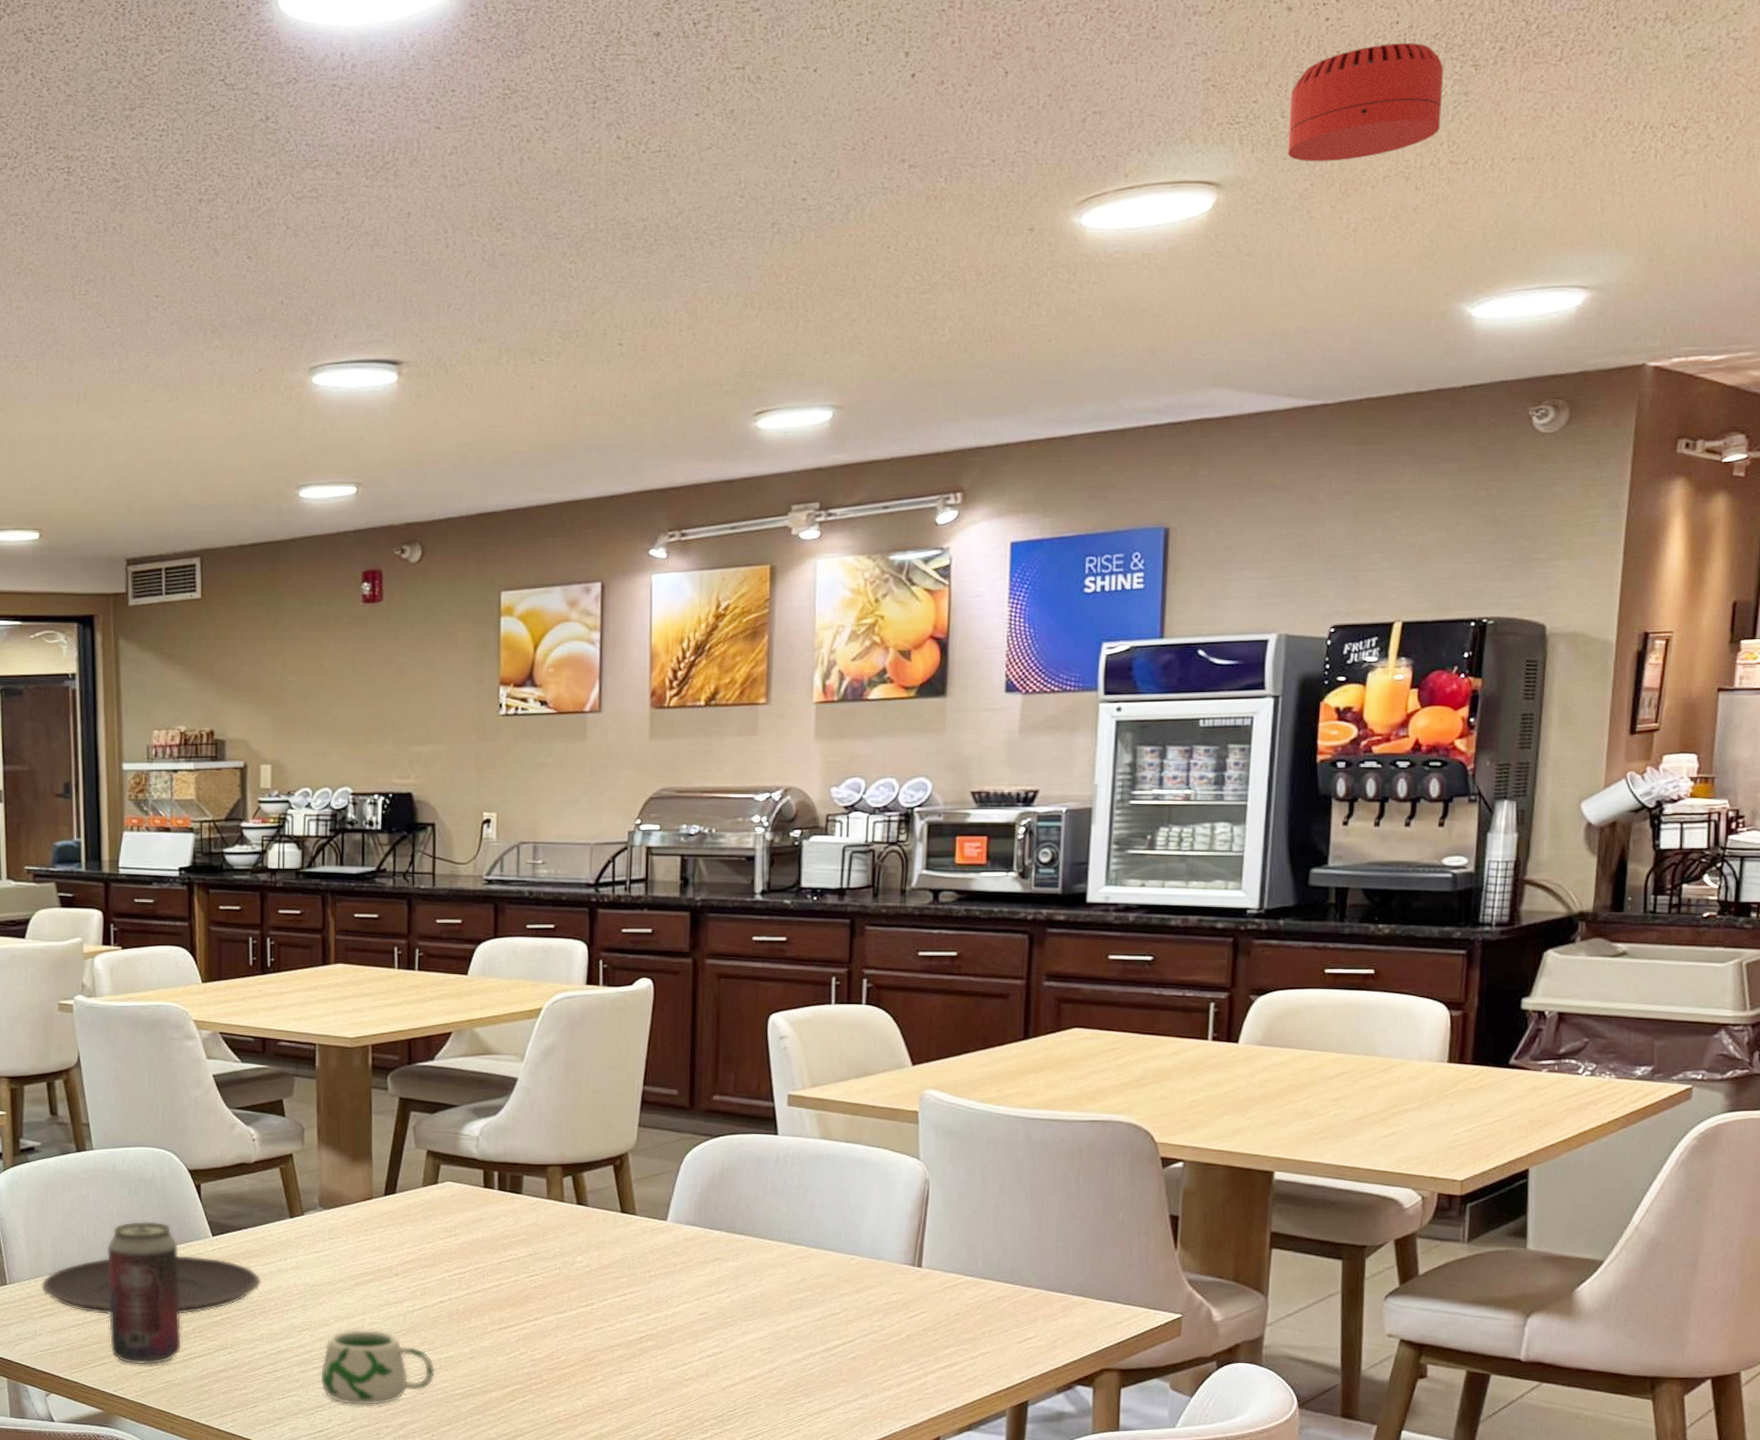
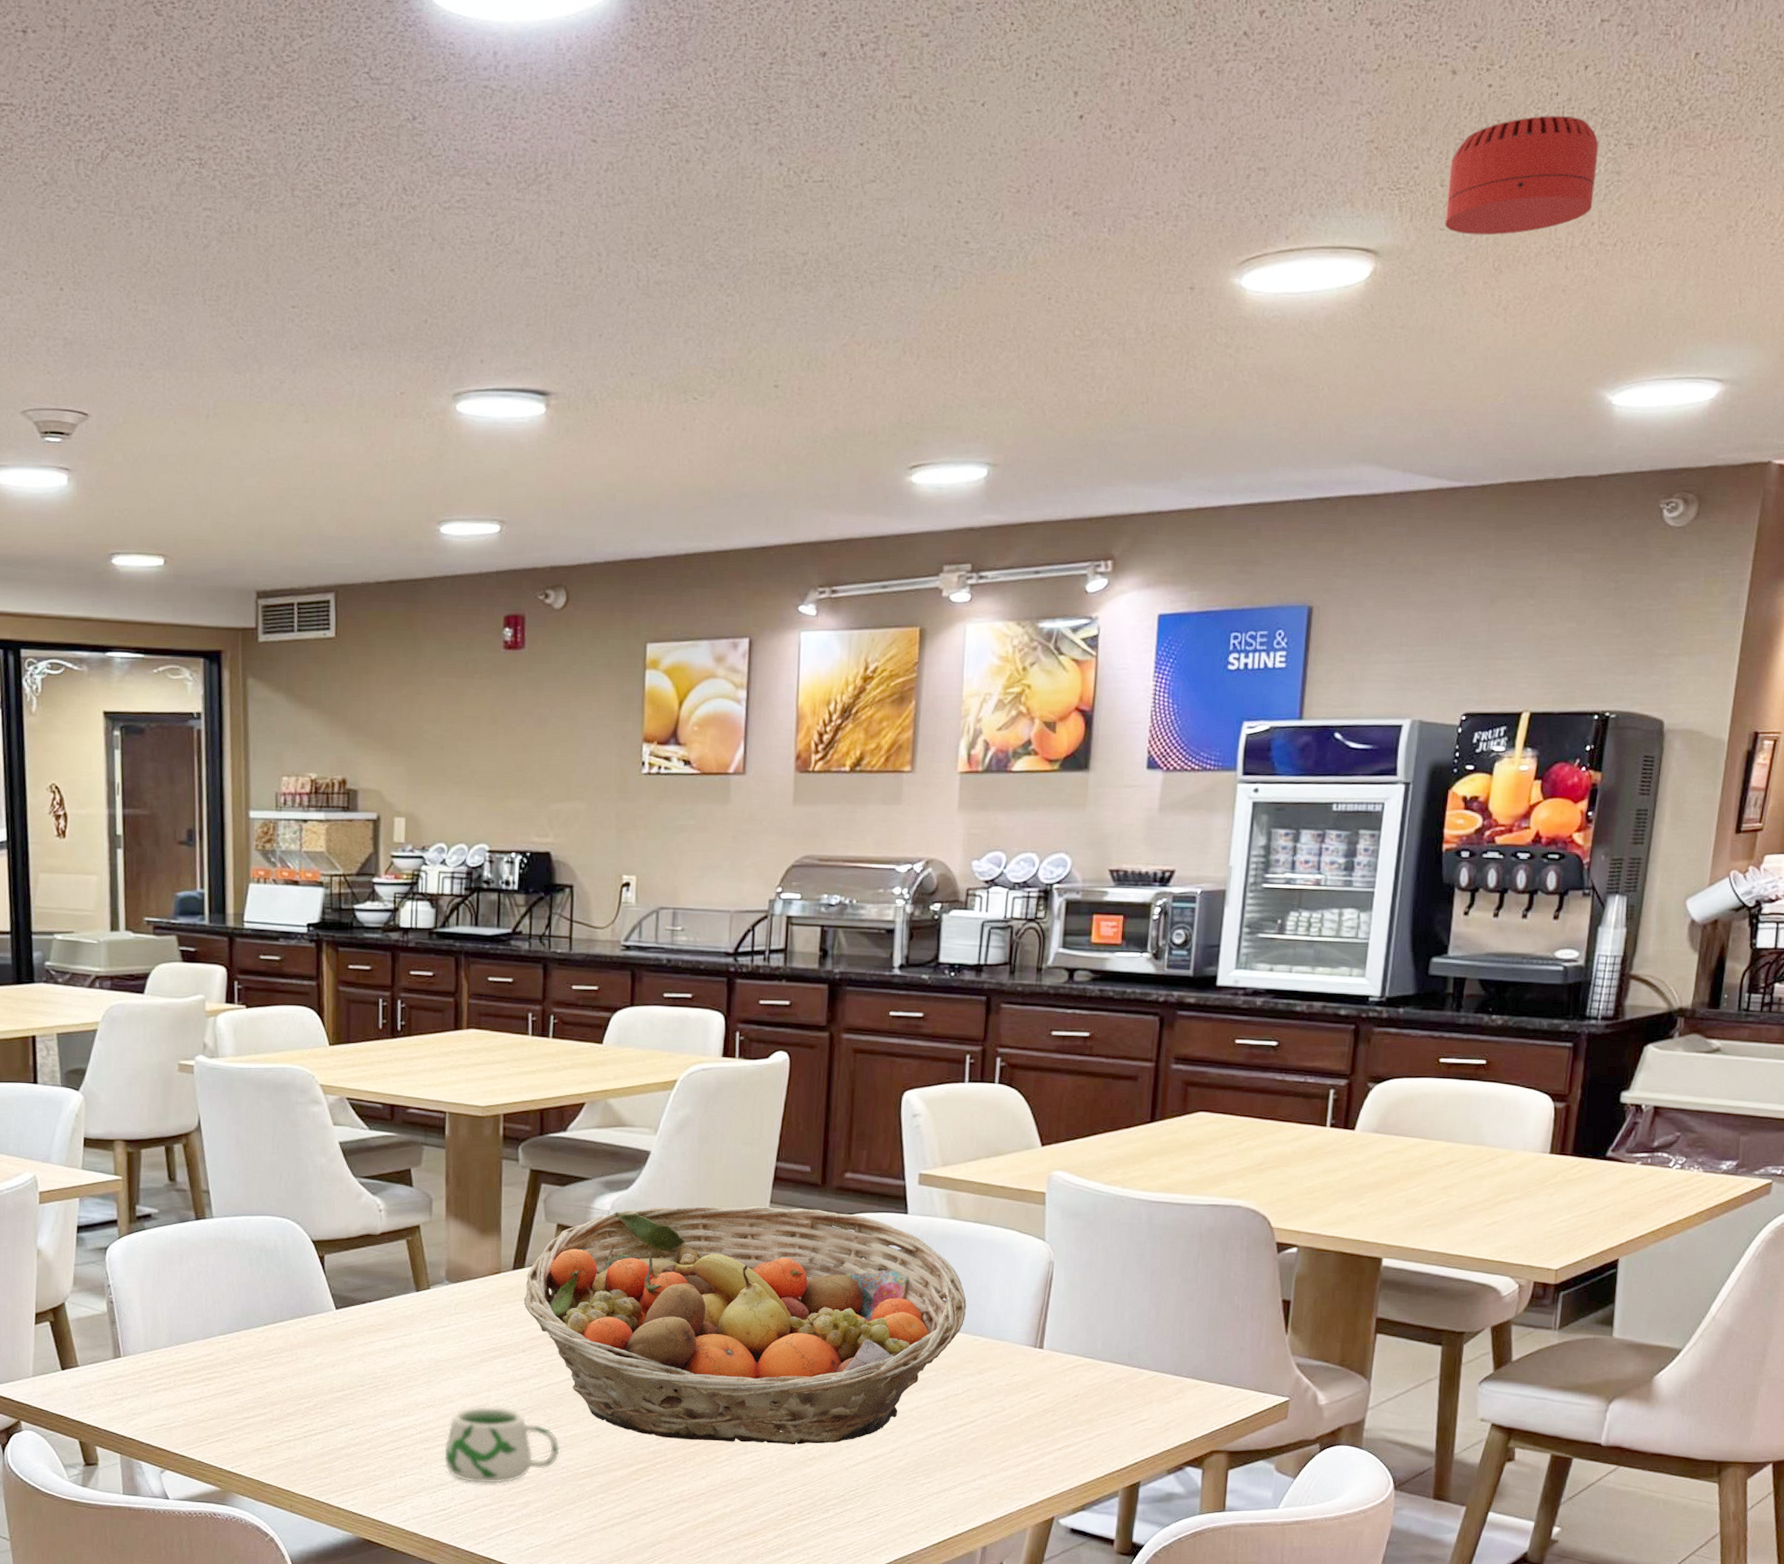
plate: present [40,1254,261,1315] -> none [156,1328,386,1390]
beverage can: present [106,1221,182,1365] -> none [226,1293,303,1442]
fruit basket: none [396,1130,841,1365] -> present [523,1206,967,1445]

